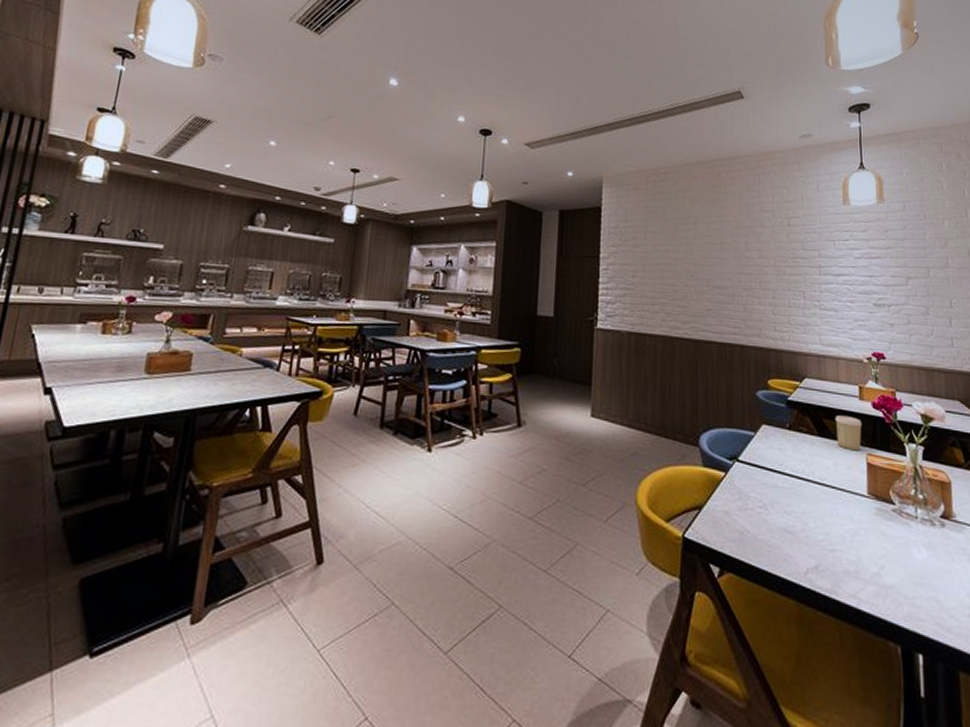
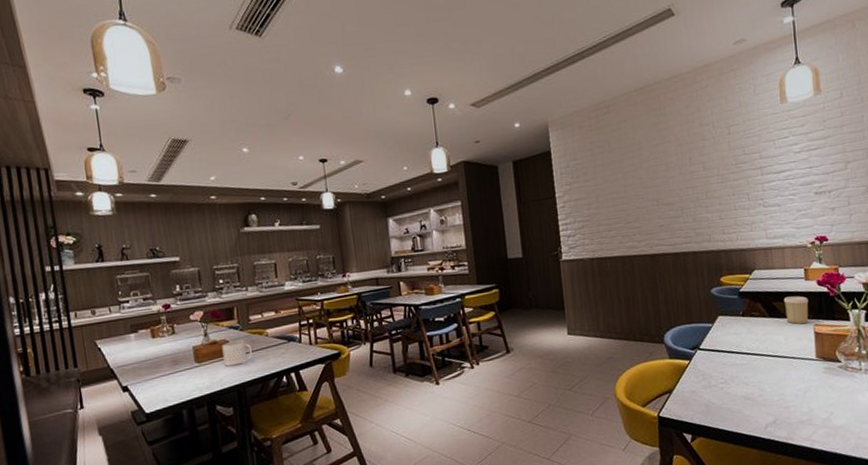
mug: none [179,354,219,385] -> present [221,340,253,366]

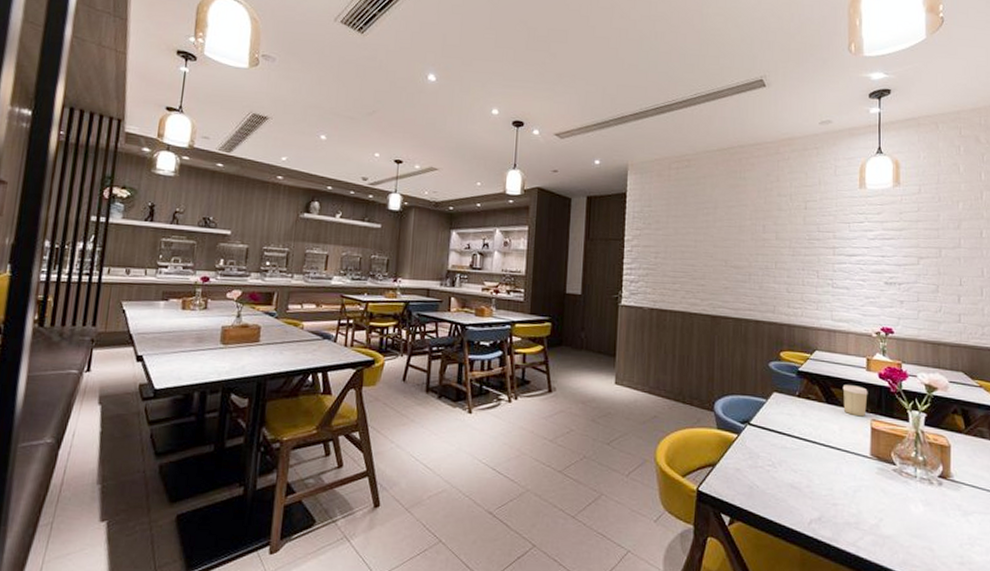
mug: present [221,340,253,366] -> none [250,327,284,354]

